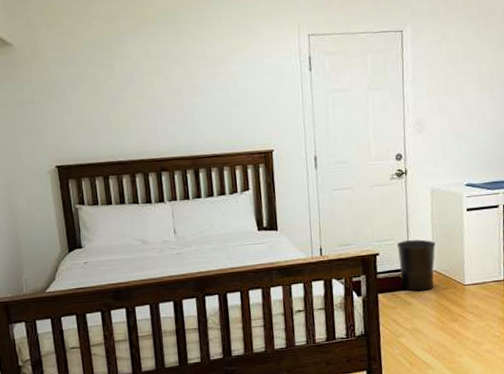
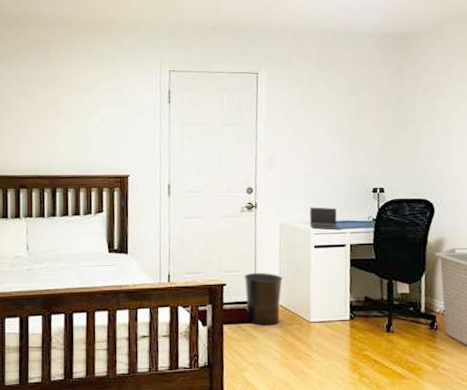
laptop computer: none [461,168,494,192] -> present [309,207,341,230]

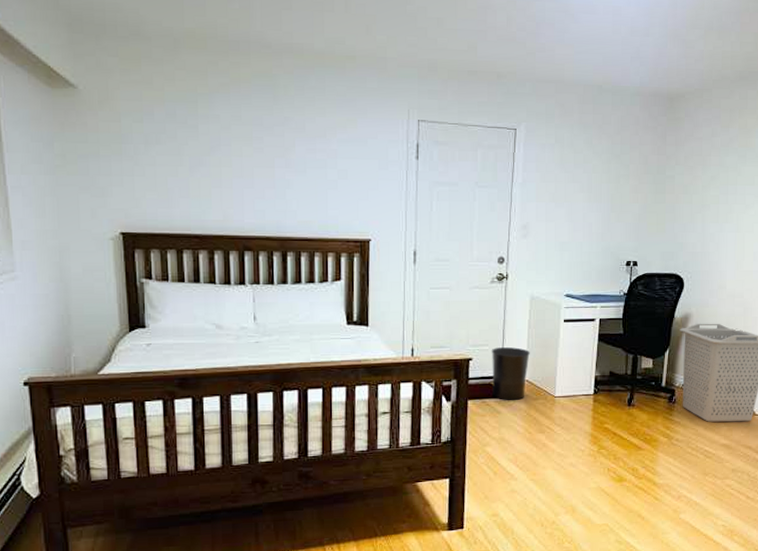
laptop computer: present [309,207,341,230] -> none [560,279,592,304]

